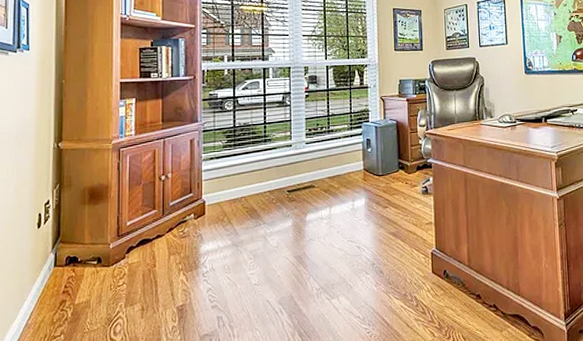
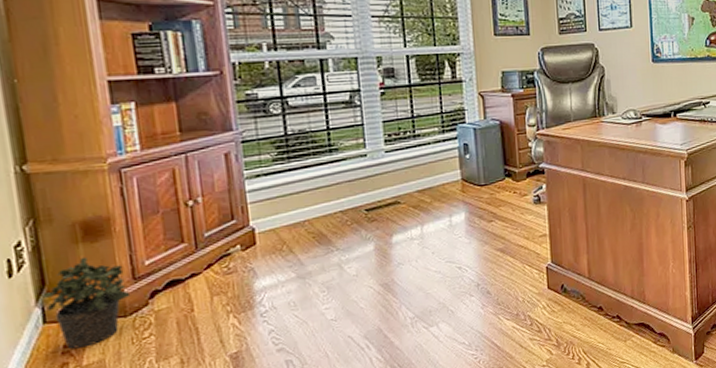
potted plant: none [57,215,114,290] -> present [42,256,131,349]

